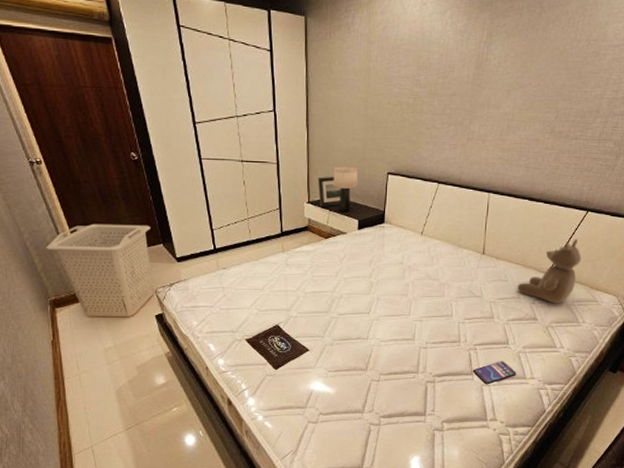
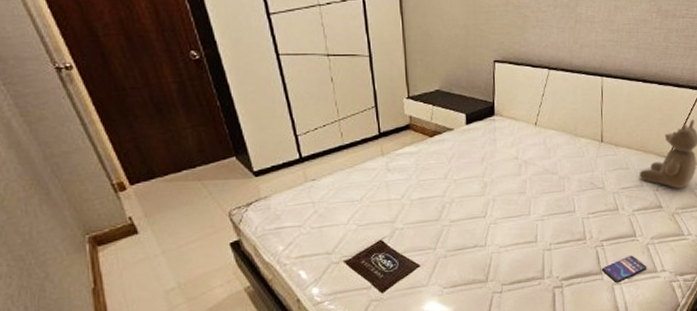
laundry basket: present [46,223,154,317] -> none [82,135,227,253]
picture frame: present [317,176,351,207] -> none [416,67,456,102]
table lamp: present [333,165,358,213] -> none [434,54,463,107]

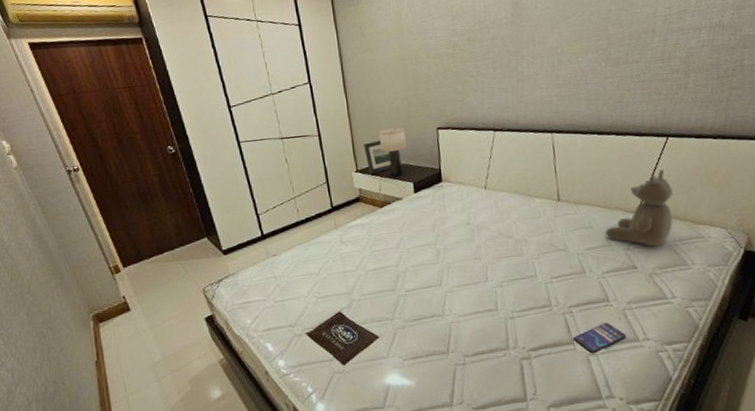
picture frame: none [416,67,456,102] -> present [363,140,402,175]
table lamp: none [434,54,463,107] -> present [378,126,408,177]

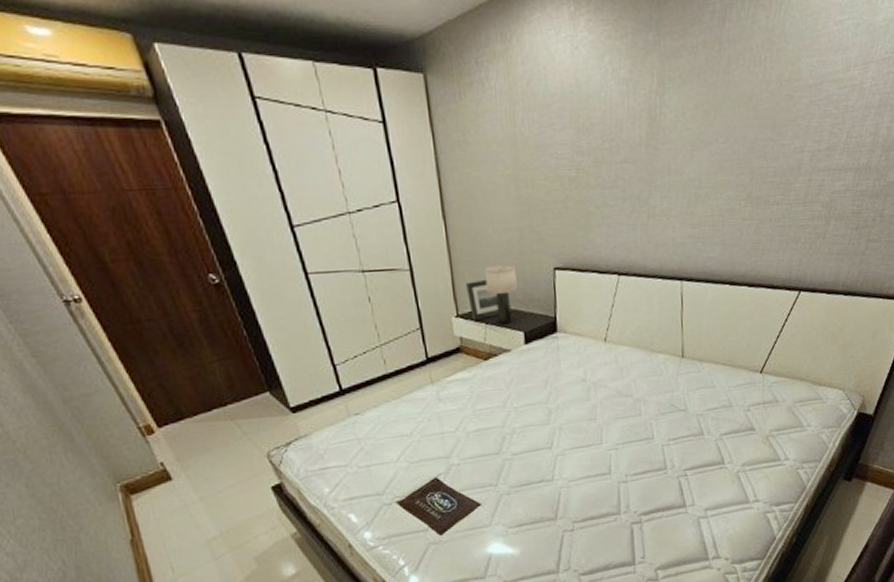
smartphone: present [573,322,627,354] -> none [686,485,738,517]
teddy bear: present [605,169,673,246] -> none [727,326,798,407]

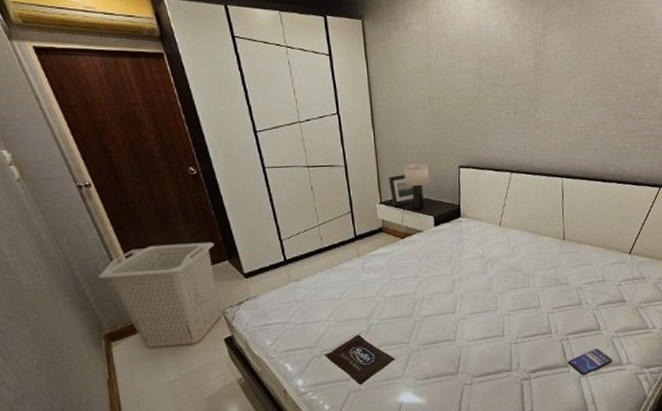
laundry basket: none [104,369,266,500] -> present [98,241,222,348]
smartphone: none [686,485,738,517] -> present [568,348,613,376]

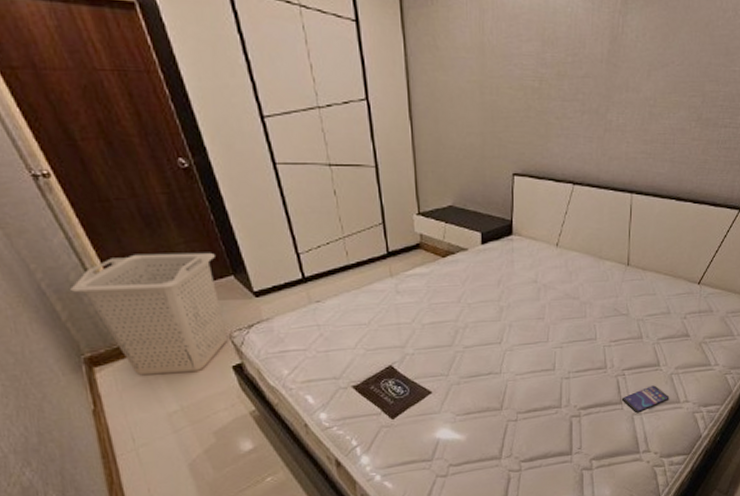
picture frame: present [388,174,424,207] -> none [427,180,470,219]
table lamp: present [403,162,430,210] -> none [446,166,478,225]

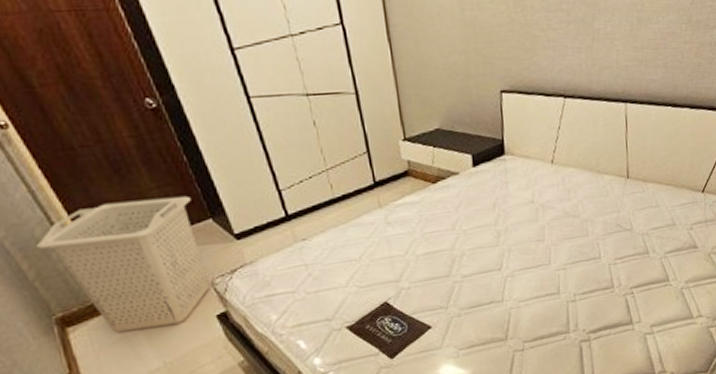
smartphone: present [622,385,670,414] -> none [633,301,682,333]

